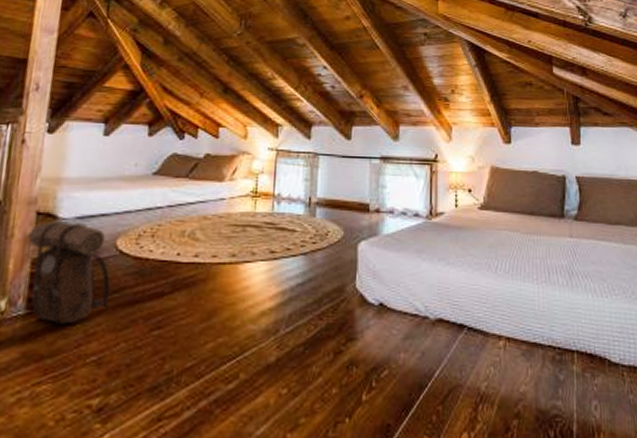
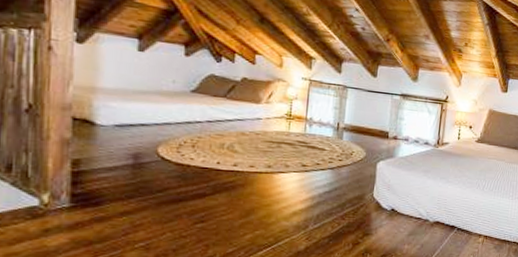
backpack: present [26,221,111,325] -> none [64,127,155,217]

